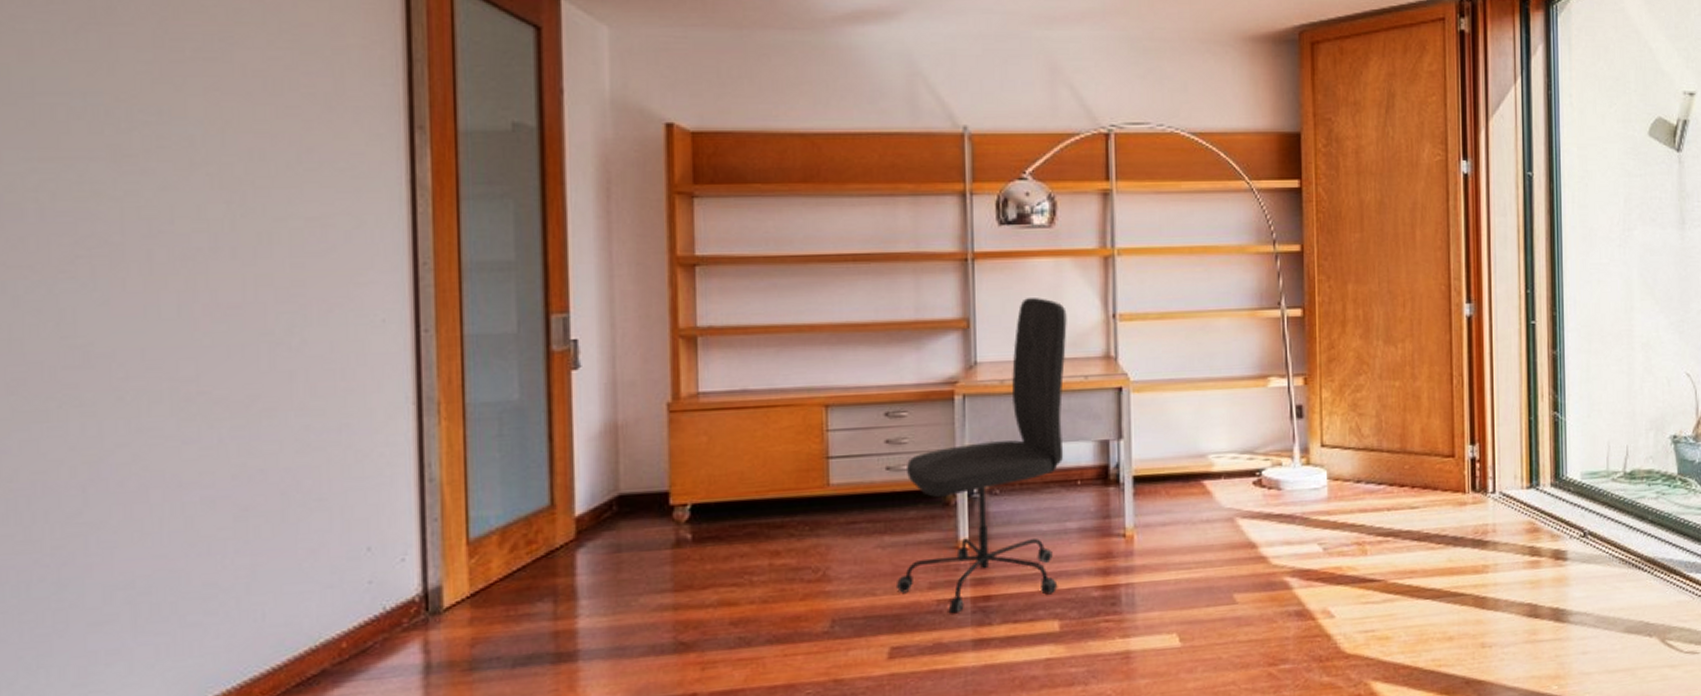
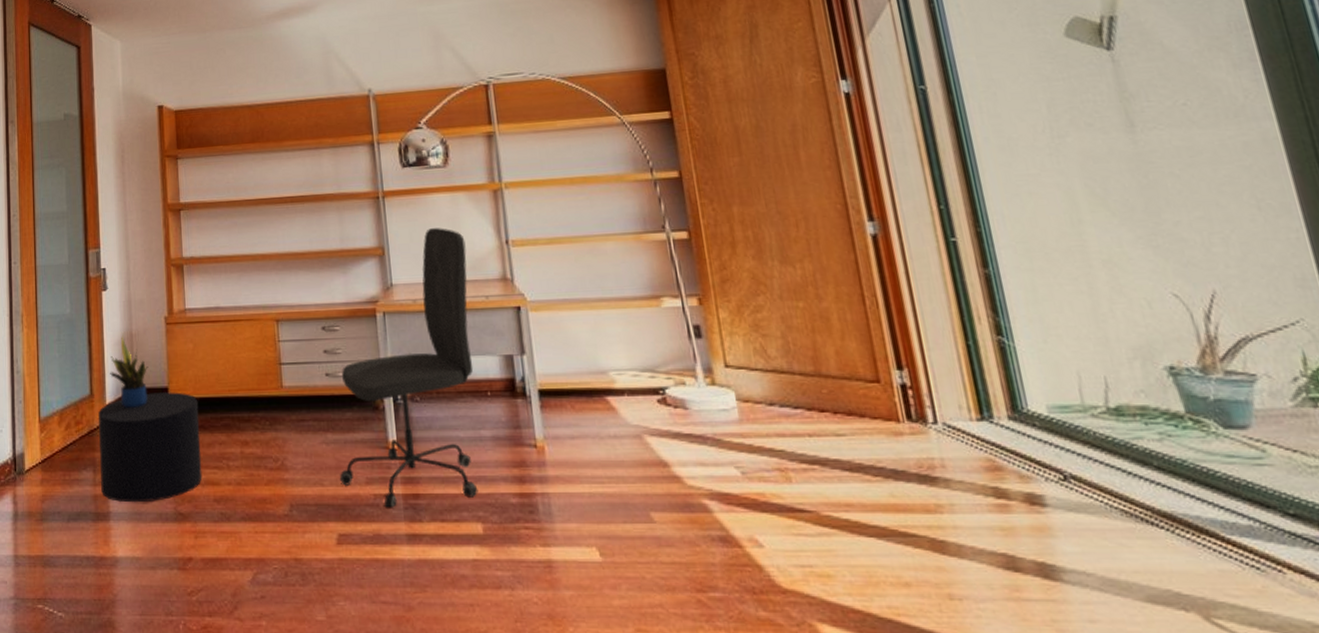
stool: none [563,496,715,637] -> present [98,392,203,503]
potted plant: none [582,426,641,520] -> present [110,334,148,408]

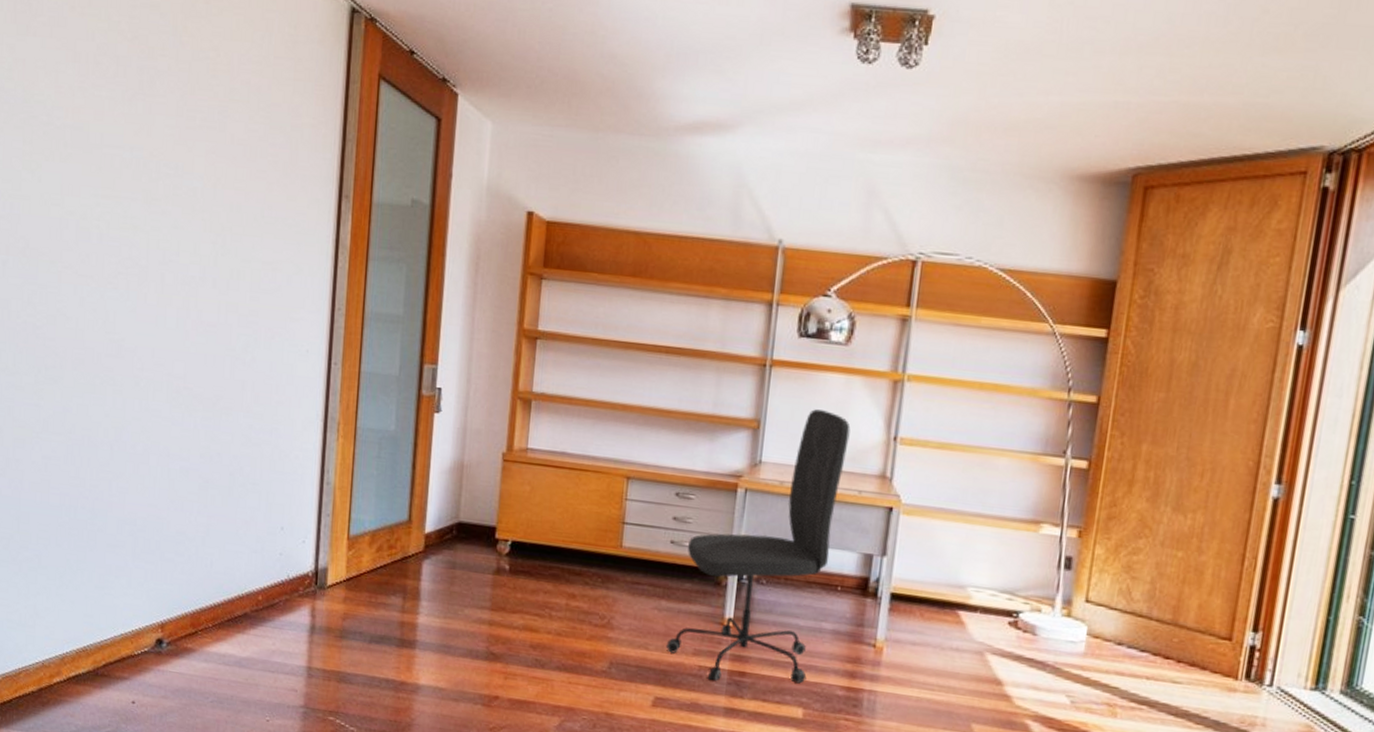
stool: present [98,392,203,503] -> none [409,529,528,638]
potted plant: present [110,334,148,408] -> none [433,463,477,542]

